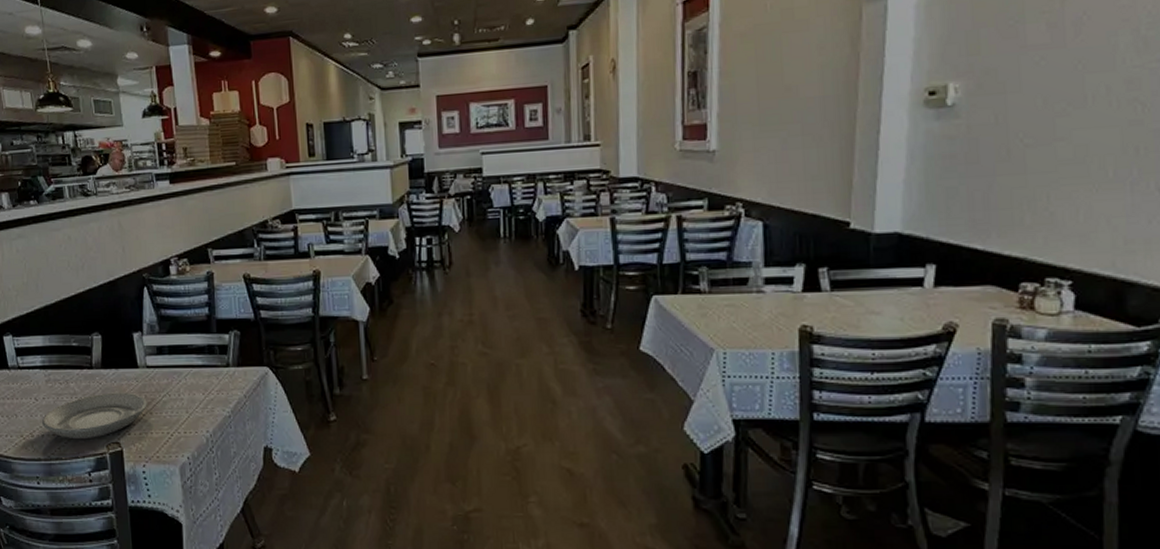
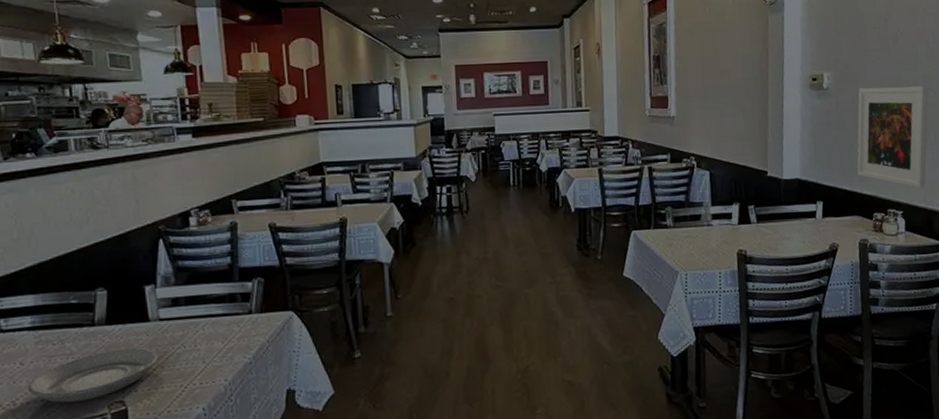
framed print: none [997,95,1133,249] -> present [857,86,928,188]

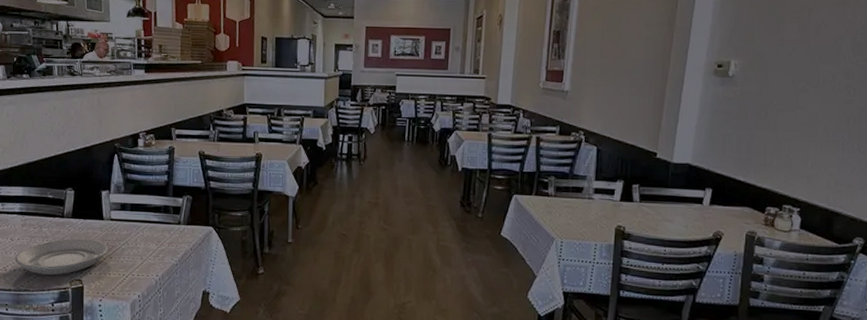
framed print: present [857,86,928,188] -> none [755,78,848,188]

